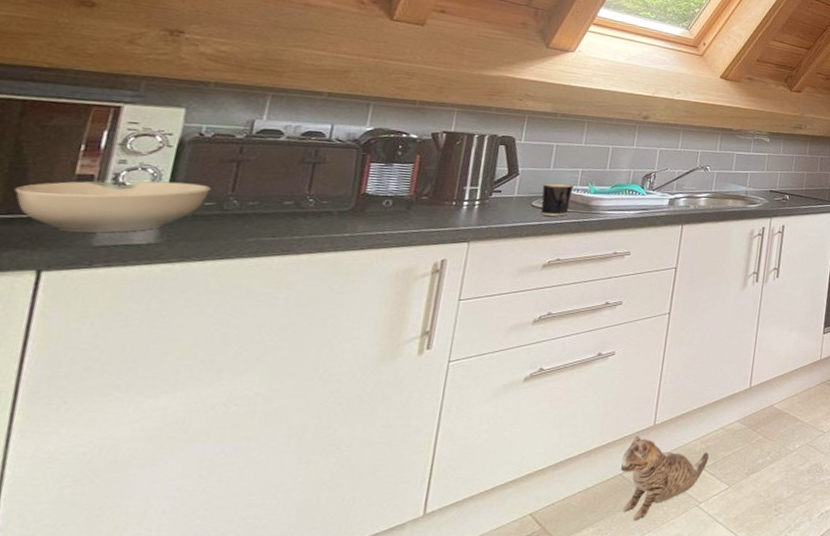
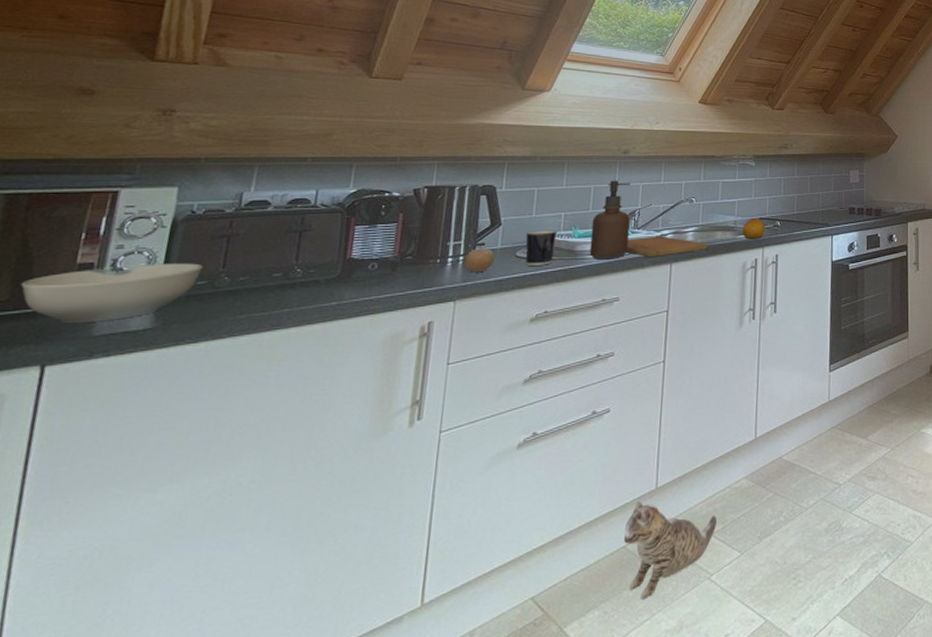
fruit: none [479,191,511,218] -> present [464,244,495,273]
soap dispenser: none [604,142,648,217] -> present [589,180,630,260]
cutting board: none [640,198,719,218] -> present [626,236,708,258]
fruit: none [752,190,774,210] -> present [742,218,765,239]

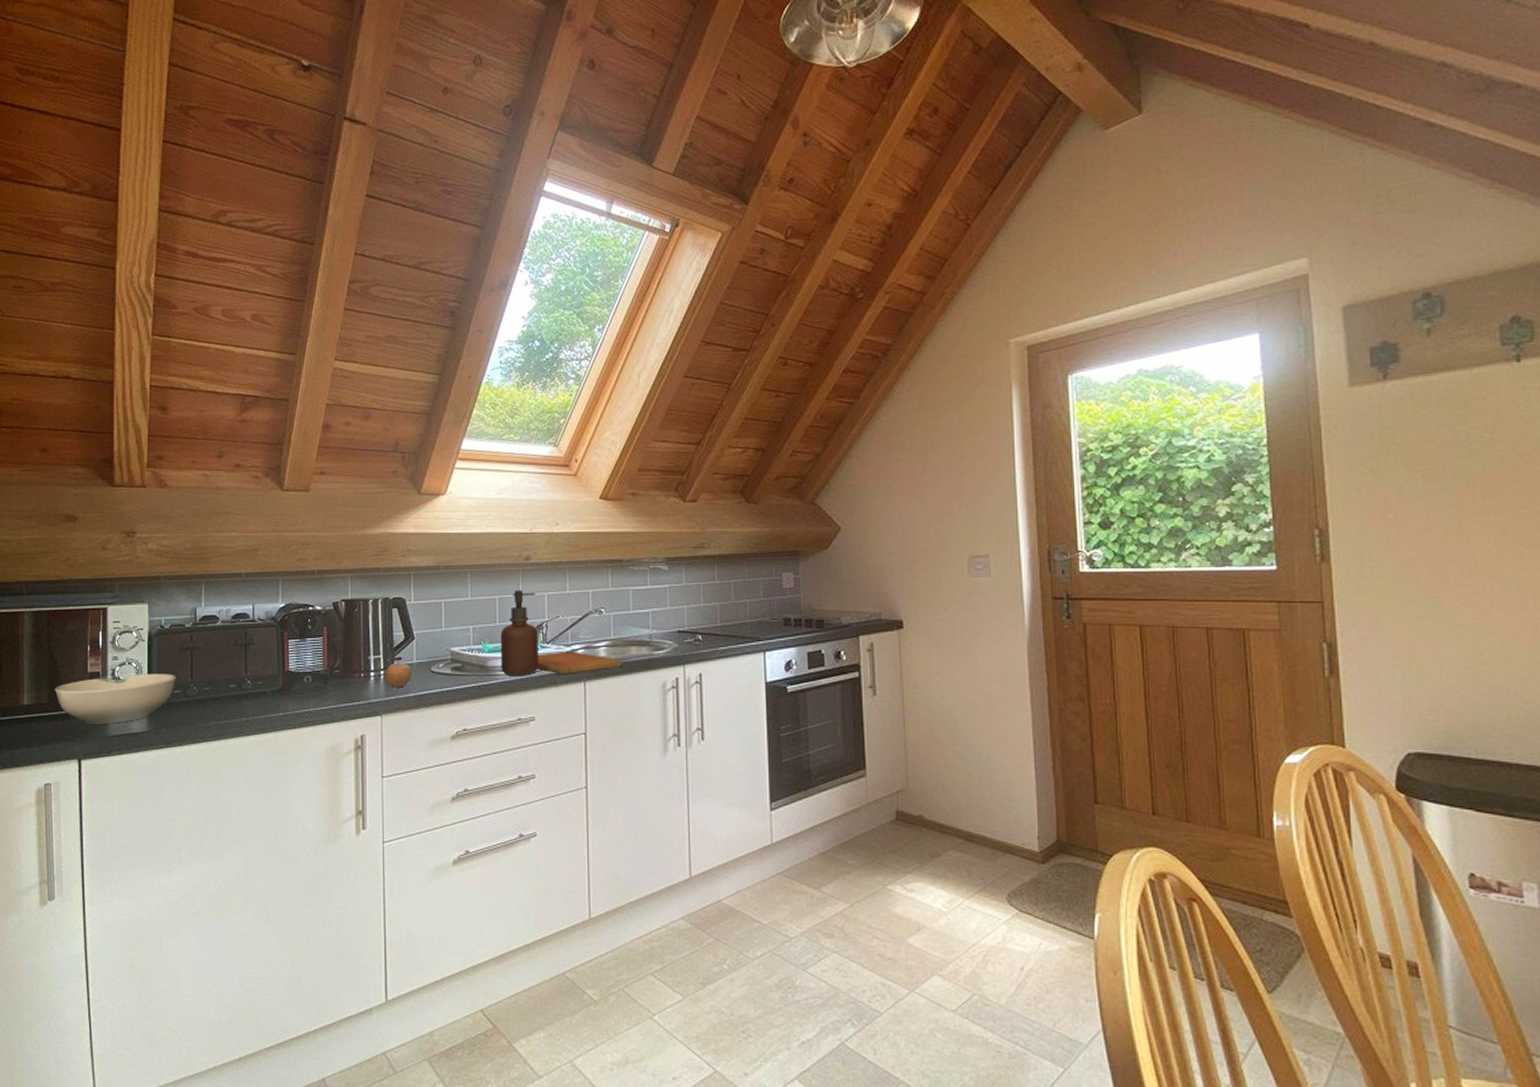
mug: present [525,230,557,267] -> none [438,644,467,683]
cat: present [624,501,718,599] -> none [562,930,656,1028]
fruit: present [742,218,765,239] -> none [659,631,684,656]

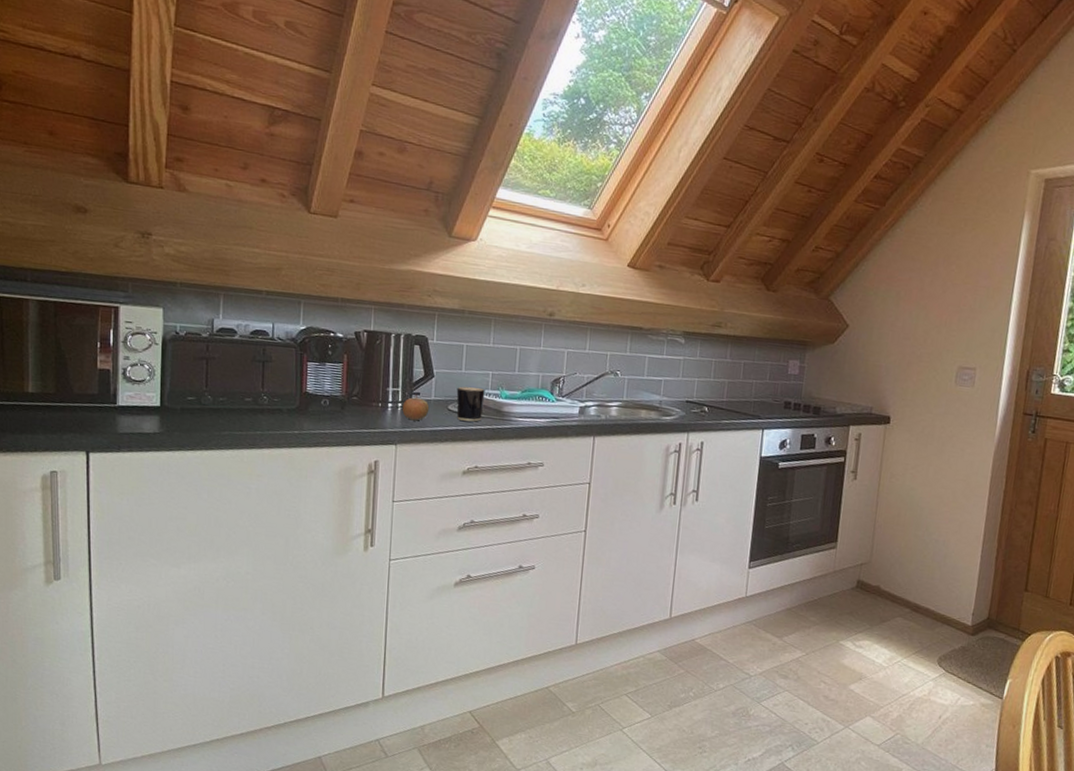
bowl: present [54,673,176,725] -> none [61,374,191,422]
mug: none [438,644,467,683] -> present [456,386,485,422]
soap dispenser: present [500,590,538,676] -> none [516,343,556,425]
cutting board: present [537,651,622,675] -> none [550,406,632,428]

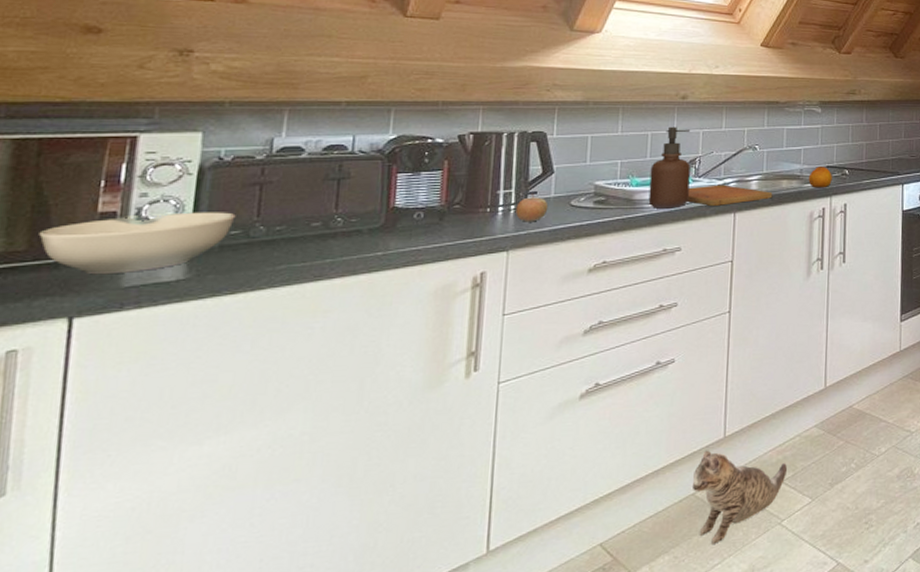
bowl: none [61,374,191,422] -> present [39,212,236,275]
mug: present [456,386,485,422] -> none [580,178,613,216]
soap dispenser: none [516,343,556,425] -> present [648,126,691,209]
cat: none [547,652,631,734] -> present [693,450,788,544]
cutting board: none [550,406,632,428] -> present [687,185,773,207]
fruit: none [667,400,691,423] -> present [808,167,832,188]

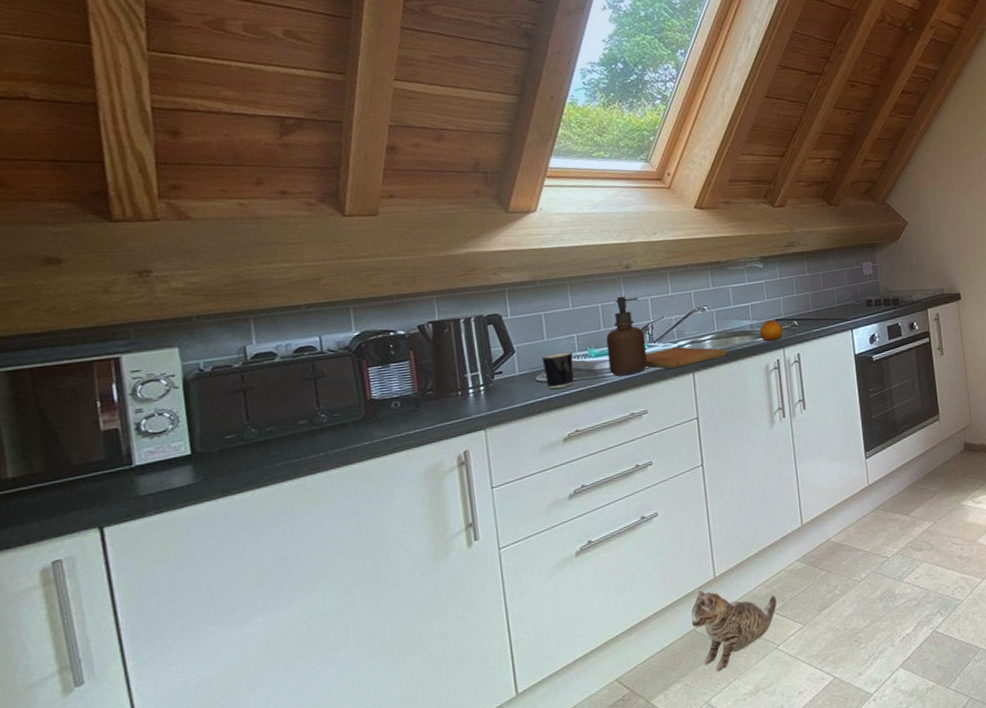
bowl: present [39,212,236,275] -> none [53,419,228,488]
fruit: present [516,193,549,222] -> none [485,373,516,401]
mug: none [580,178,613,216] -> present [542,352,574,390]

